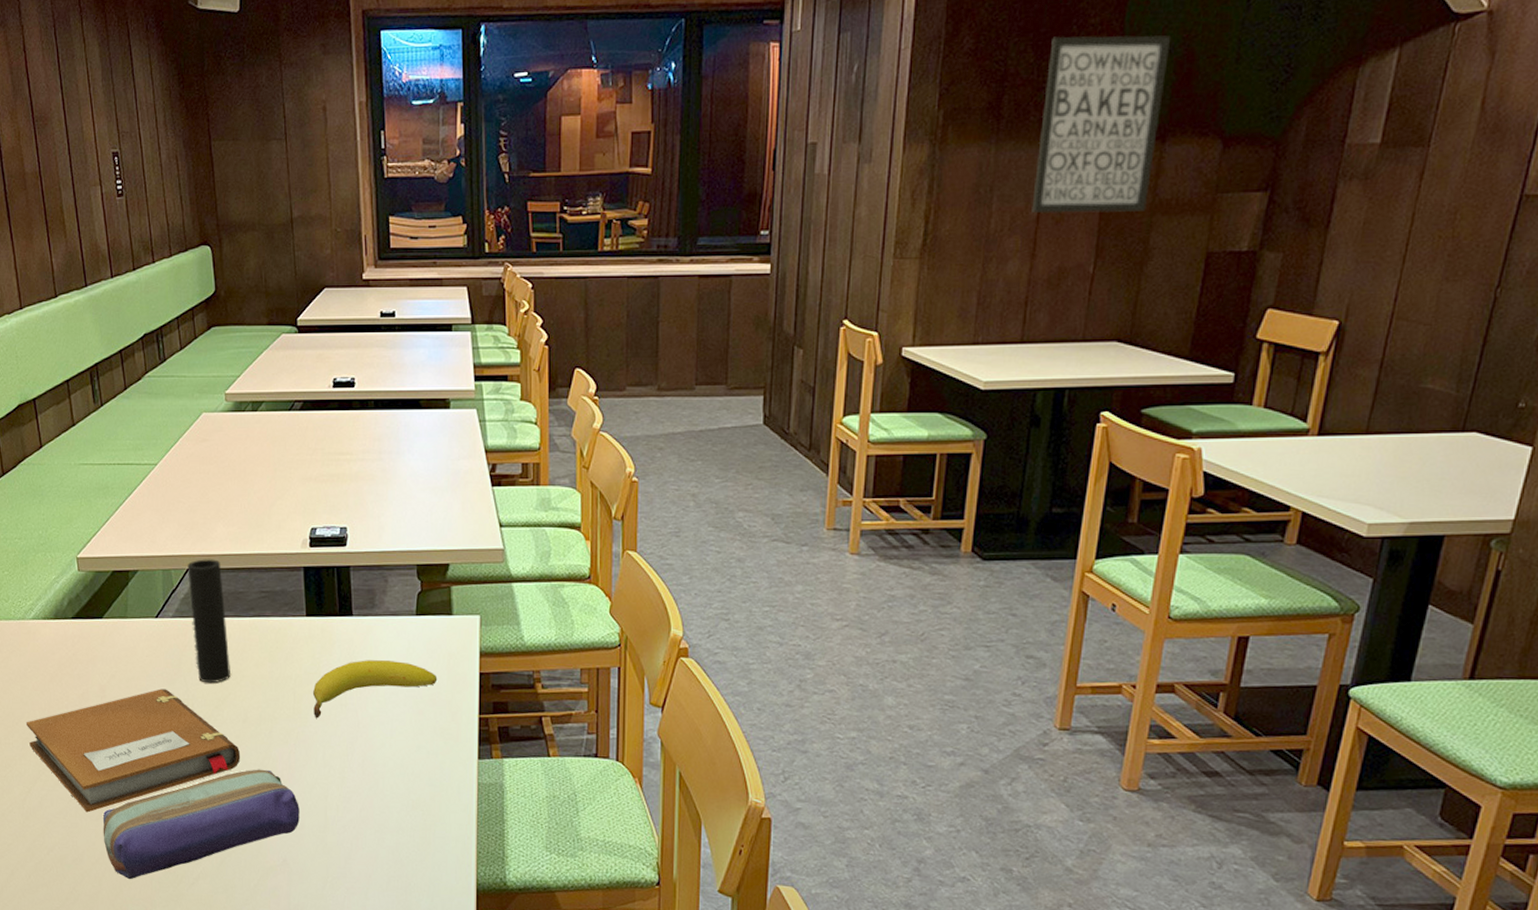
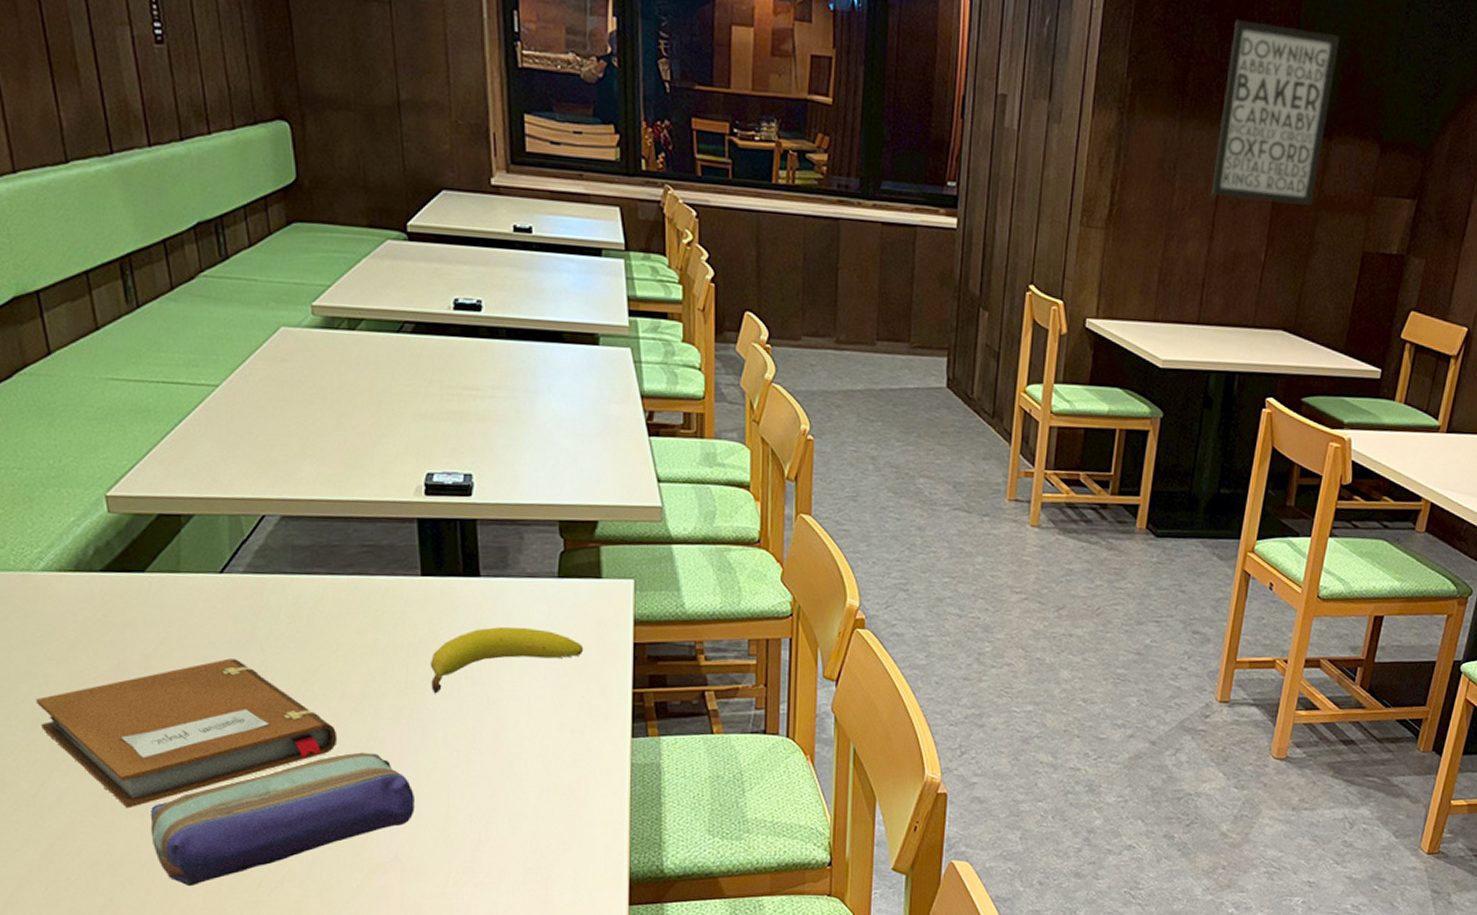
cup: present [187,559,230,684] -> none [263,504,323,653]

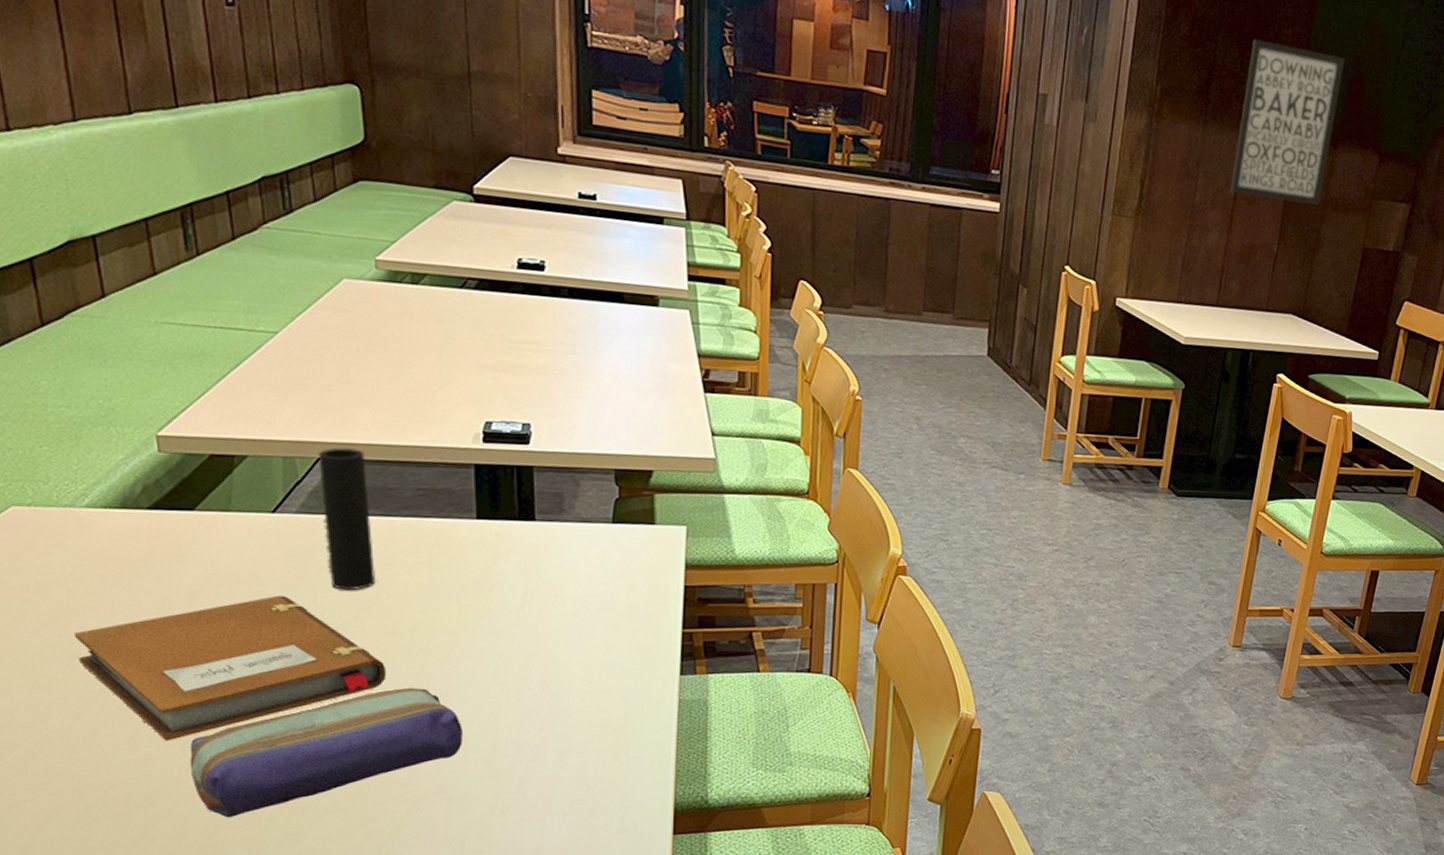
cup: none [263,504,323,653] -> present [319,447,375,591]
fruit: present [429,627,584,694] -> none [482,569,636,632]

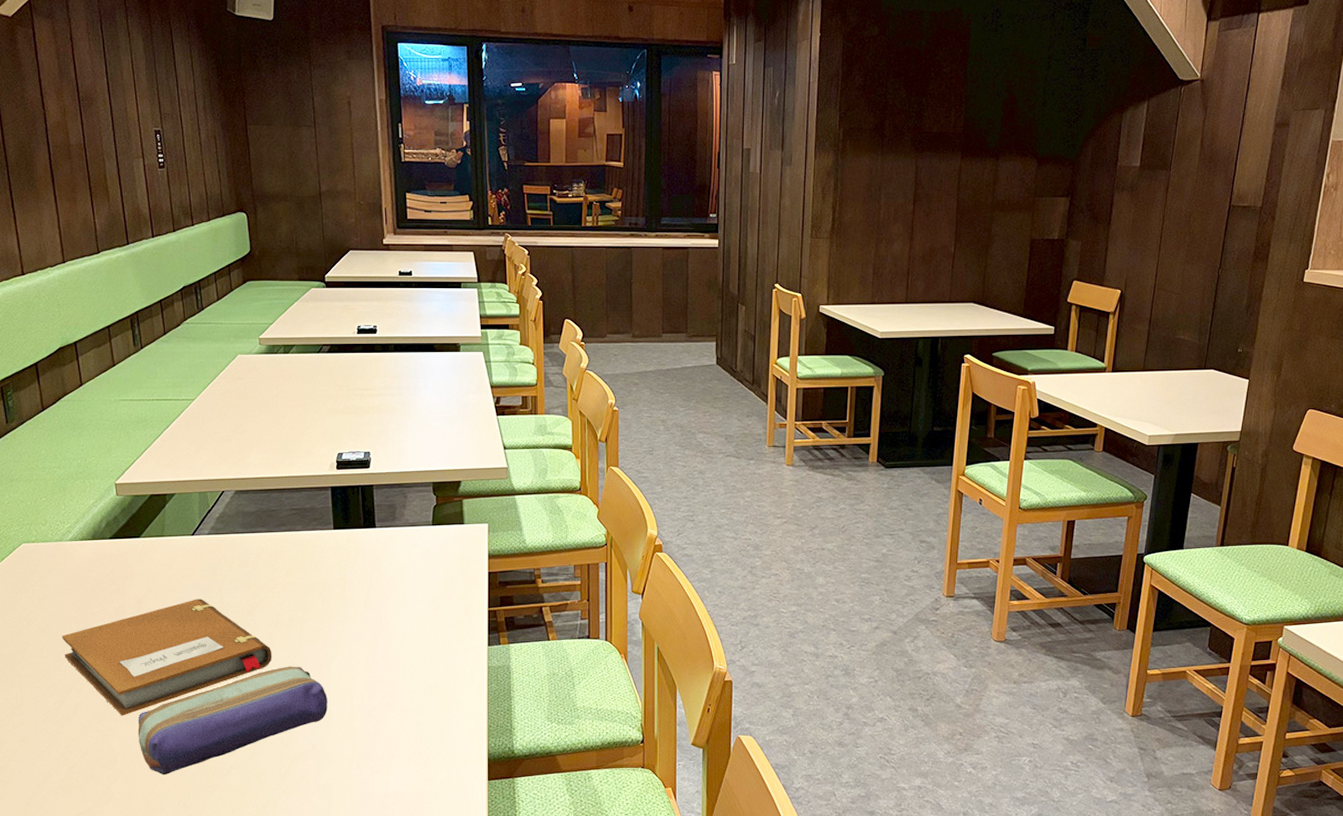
cup: present [319,447,375,591] -> none [223,482,263,592]
wall art: present [1230,38,1346,205] -> none [909,80,999,209]

